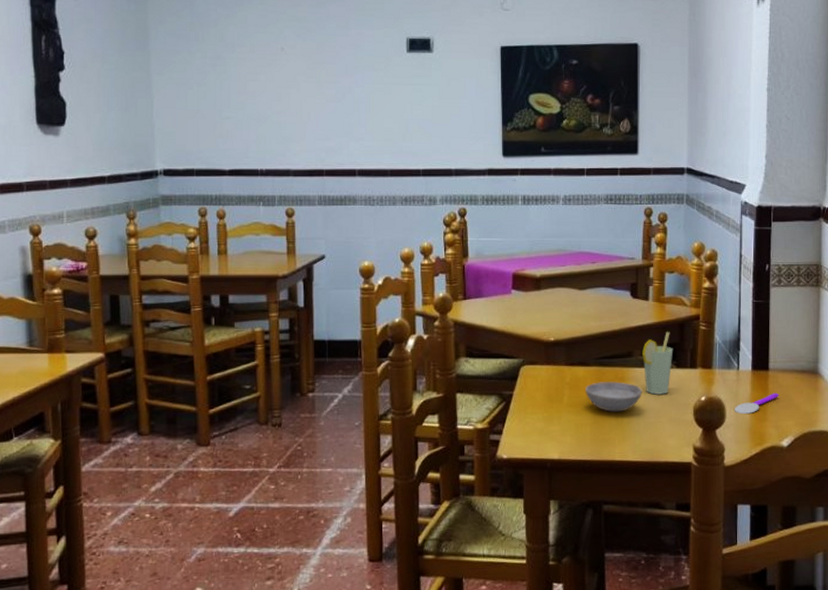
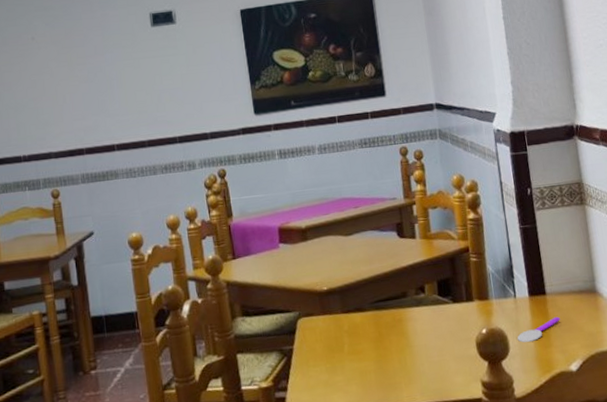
bowl: present [584,381,642,412] -> none [364,324,422,356]
cup: present [642,331,674,395] -> none [416,267,449,333]

